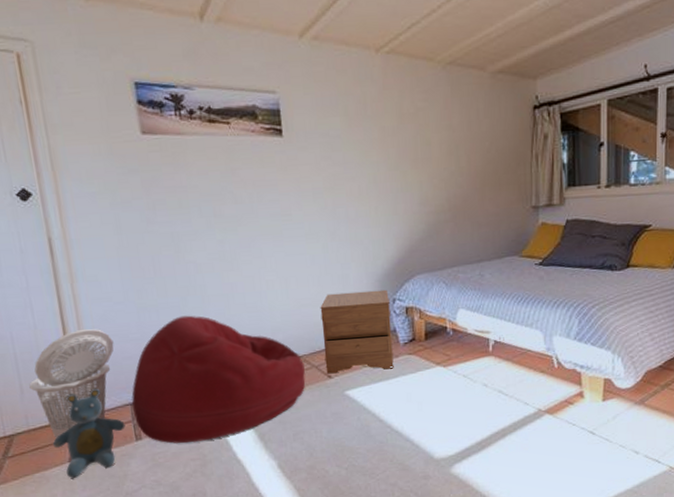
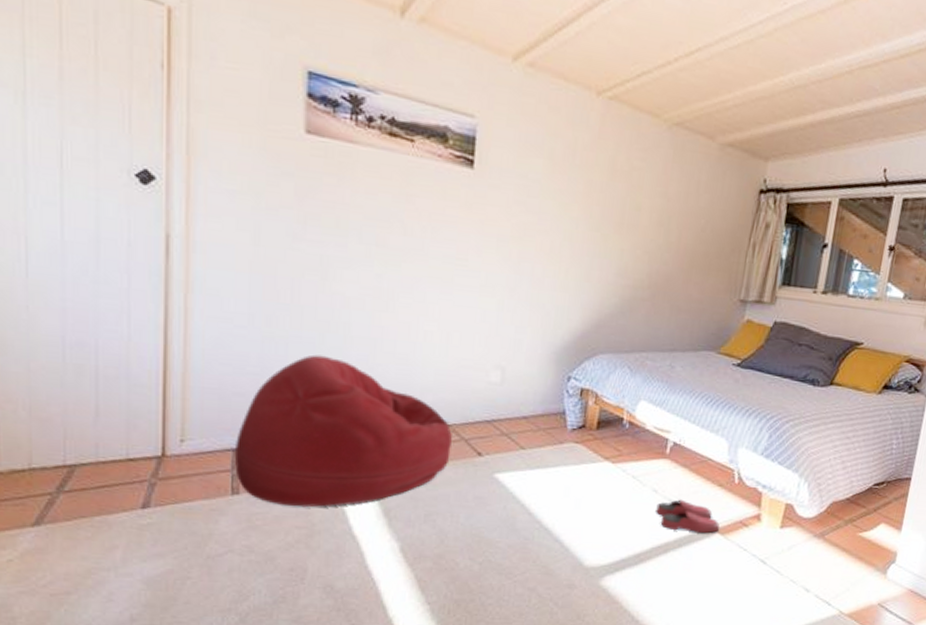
laundry basket: present [29,328,114,438] -> none [108,350,225,478]
teddy bear: present [52,388,126,478] -> none [124,424,221,529]
nightstand: present [320,289,394,374] -> none [477,358,564,456]
slippers: none [489,389,547,417] -> present [656,499,720,533]

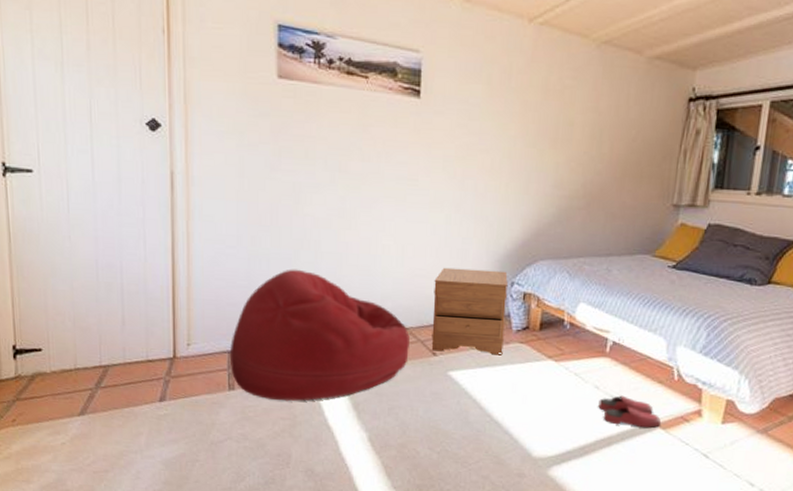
nightstand: none [477,358,564,456] -> present [431,267,508,355]

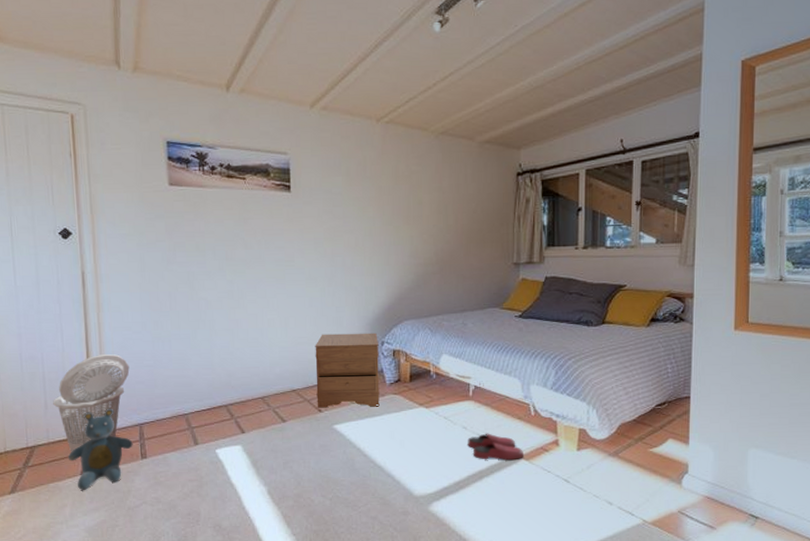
laundry basket: none [131,268,220,376] -> present [53,353,130,452]
teddy bear: none [146,330,220,419] -> present [68,408,133,490]
beanbag: present [230,269,410,402] -> none [141,346,298,465]

